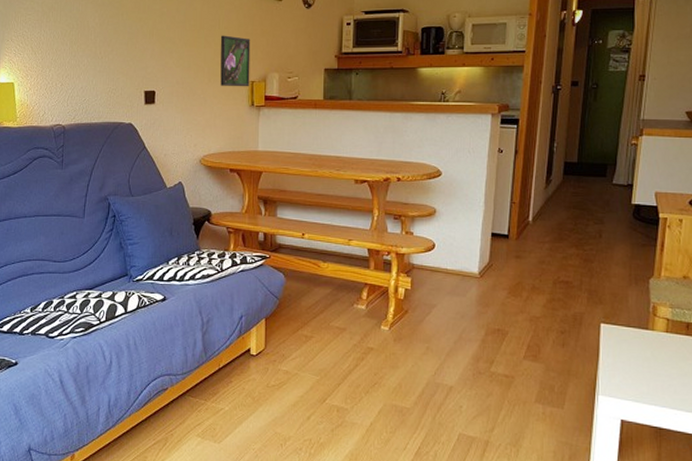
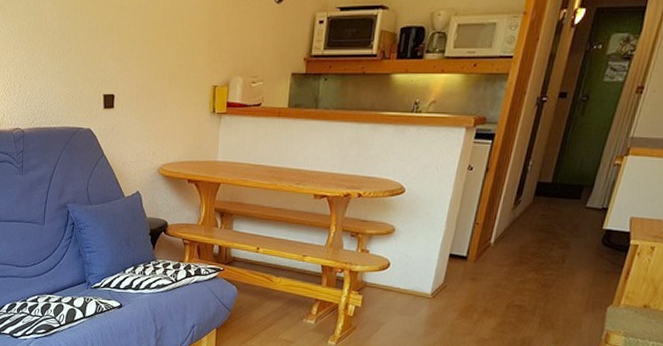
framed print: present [220,35,251,87] -> none [181,33,215,92]

